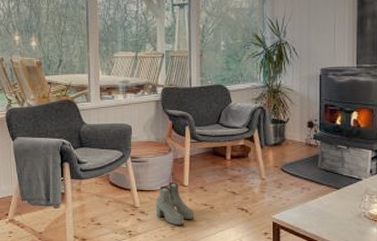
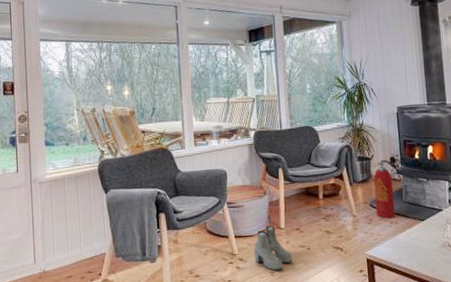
fire extinguisher: none [285,123,316,184] -> present [370,159,398,219]

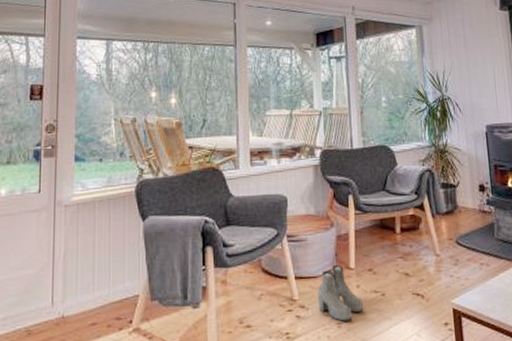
fire extinguisher: present [370,159,398,219] -> none [456,187,488,260]

